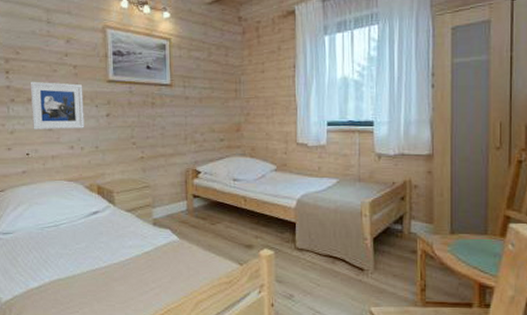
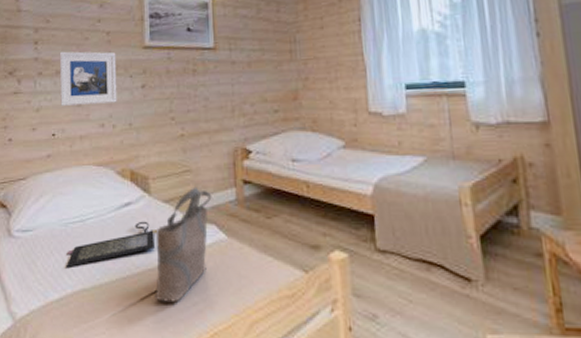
clutch bag: none [43,226,122,263] -> present [65,221,158,269]
tote bag: none [119,199,167,288] -> present [154,186,212,303]

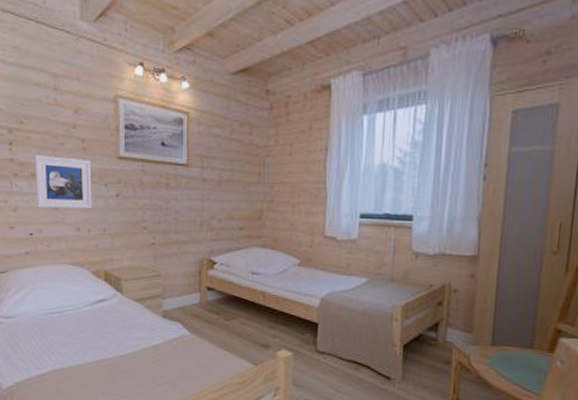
clutch bag: present [65,221,158,269] -> none [46,315,129,351]
tote bag: present [154,186,212,303] -> none [125,289,179,383]

